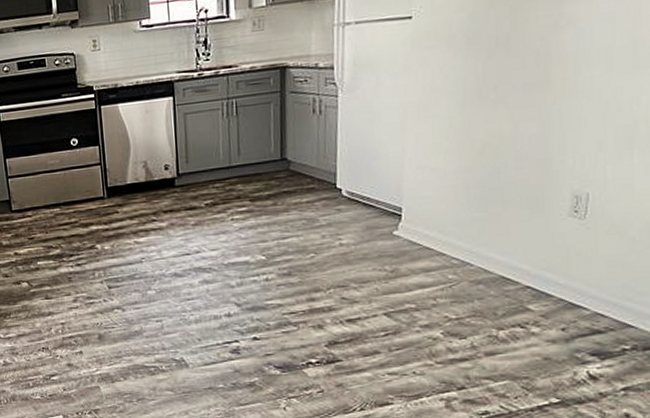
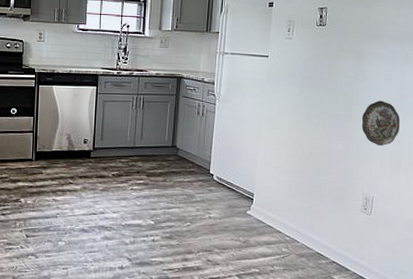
decorative plate: none [565,52,633,120] -> present [361,100,400,146]

